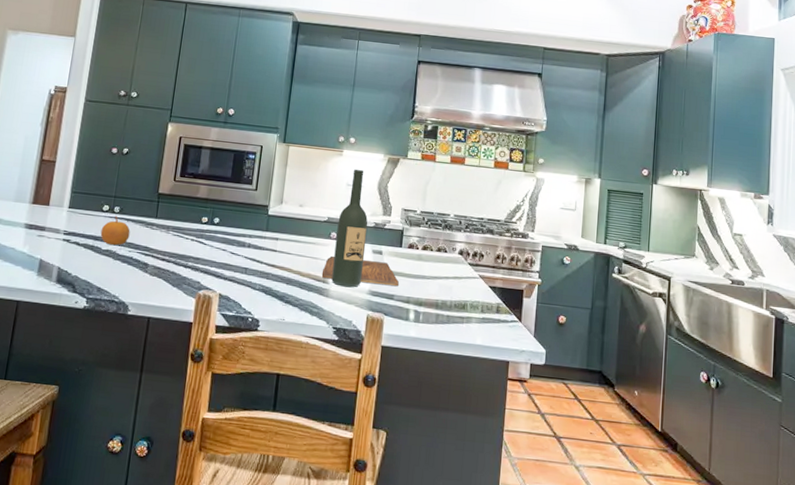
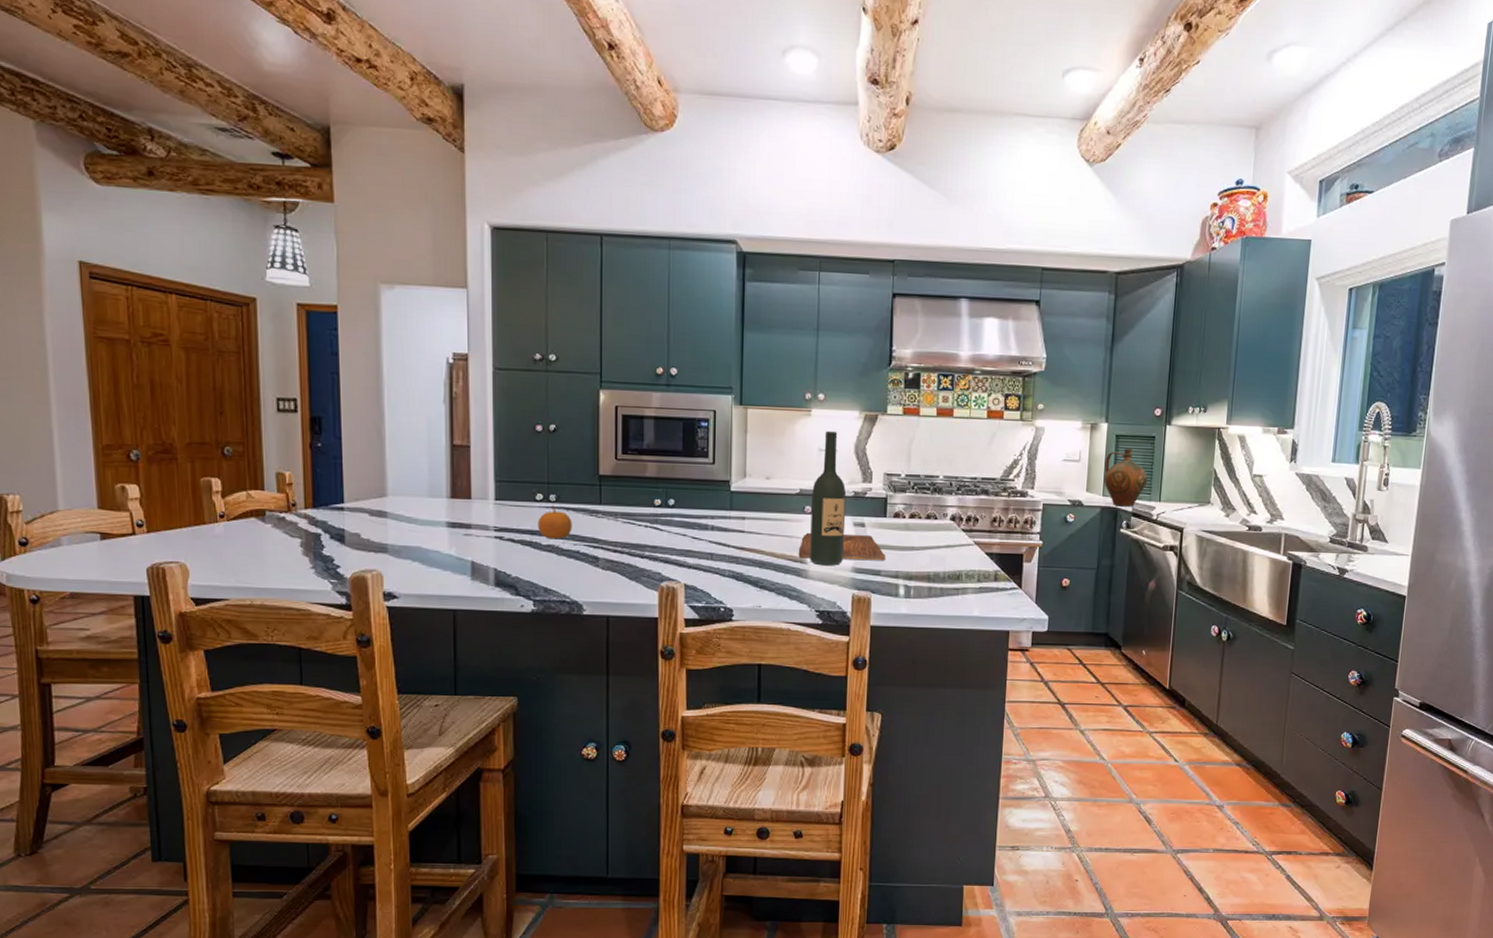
ceramic jug: none [597,202,638,254] -> present [1103,449,1148,507]

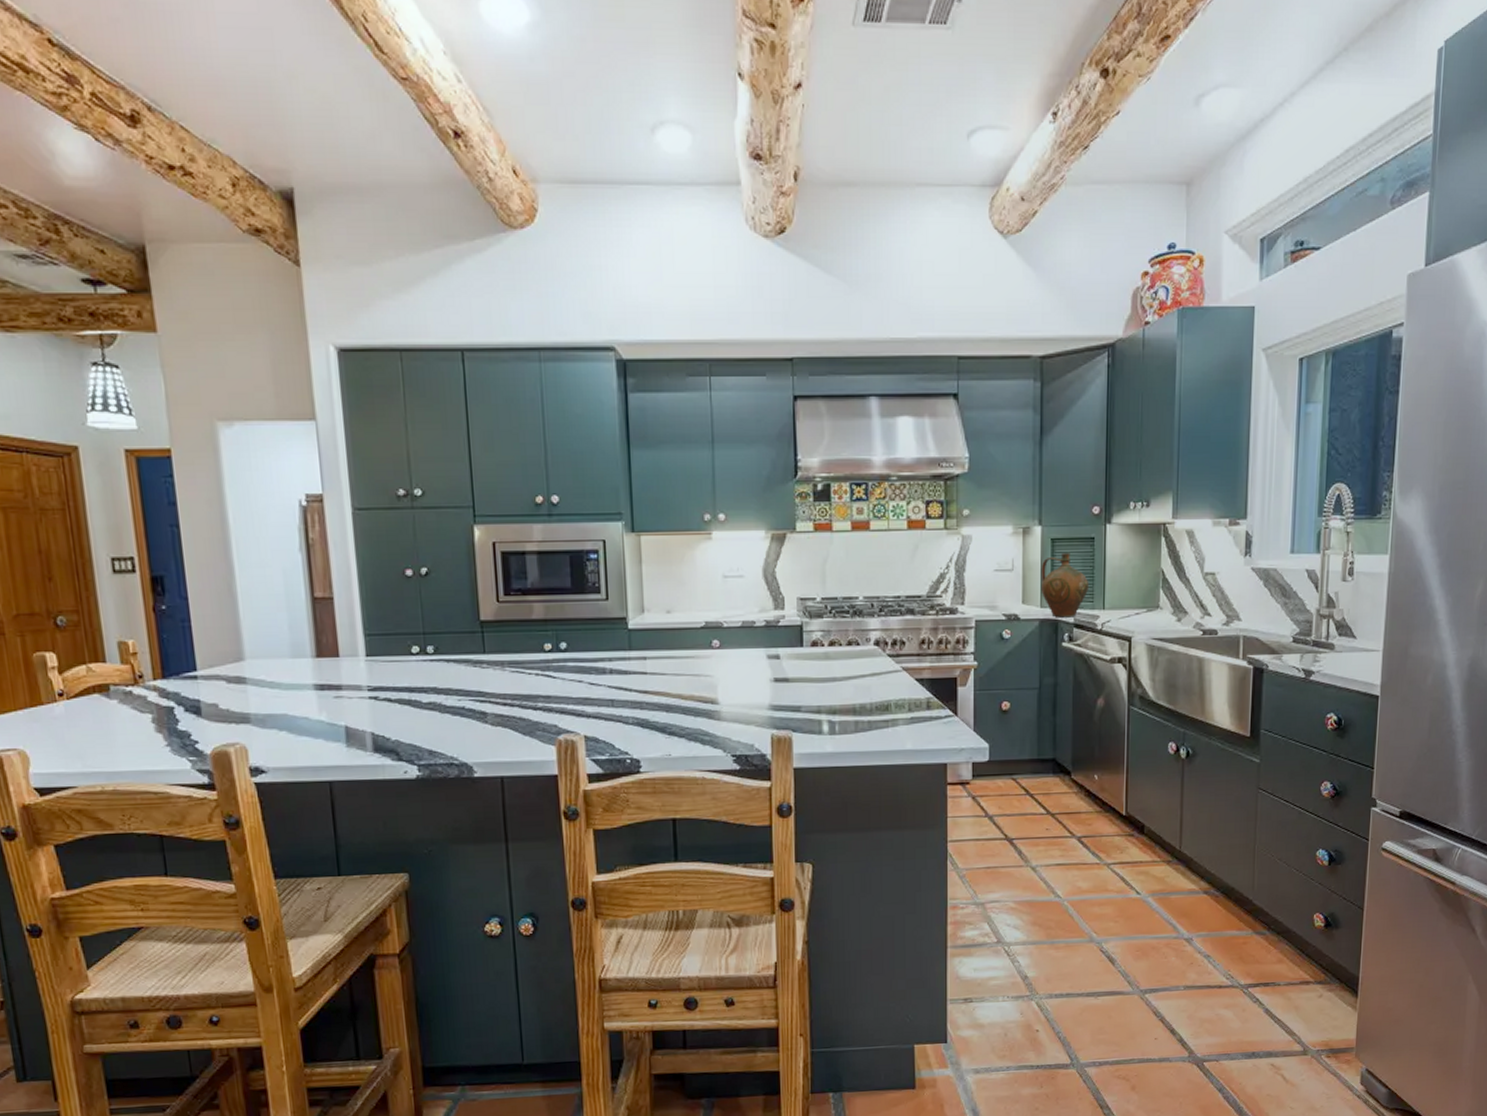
fruit: present [537,505,572,540] -> none [415,658,455,696]
cutting board: present [799,532,885,561] -> none [709,668,805,699]
wine bottle: present [810,431,847,566] -> none [718,555,759,705]

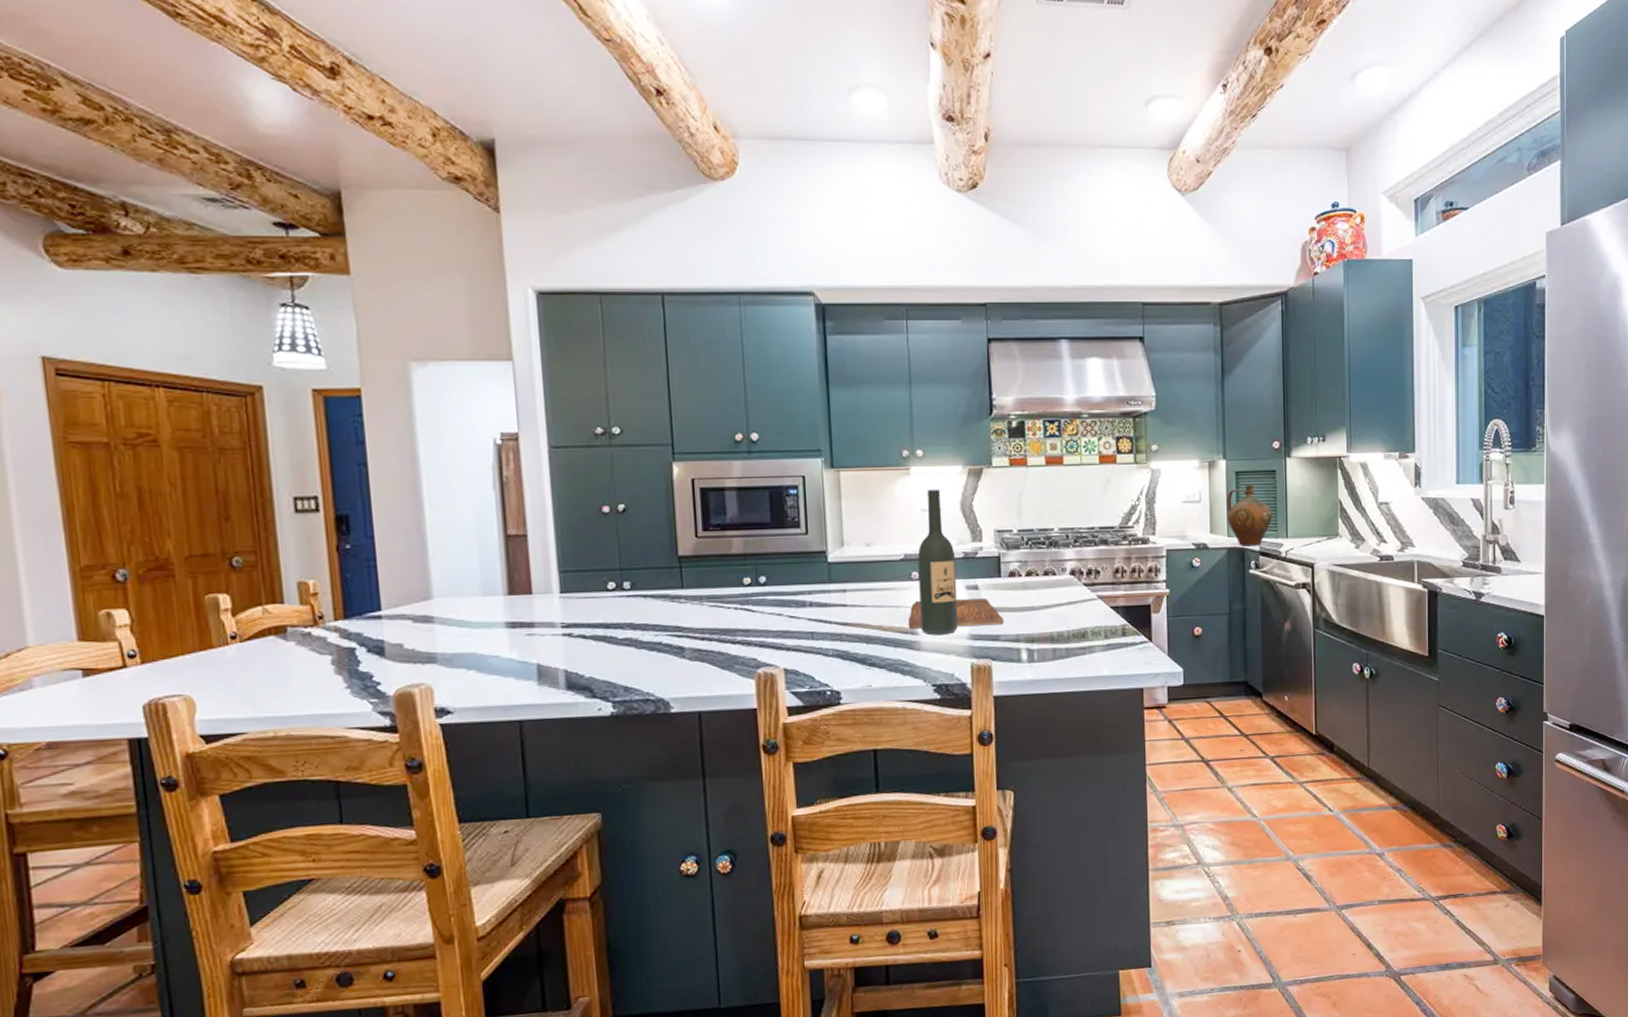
cutting board: none [709,668,805,699] -> present [909,598,1003,630]
wine bottle: none [718,555,759,705] -> present [917,490,958,636]

